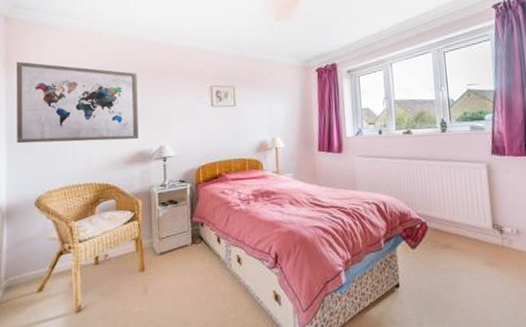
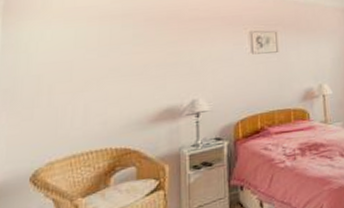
wall art: present [17,61,139,144] -> none [11,9,167,107]

